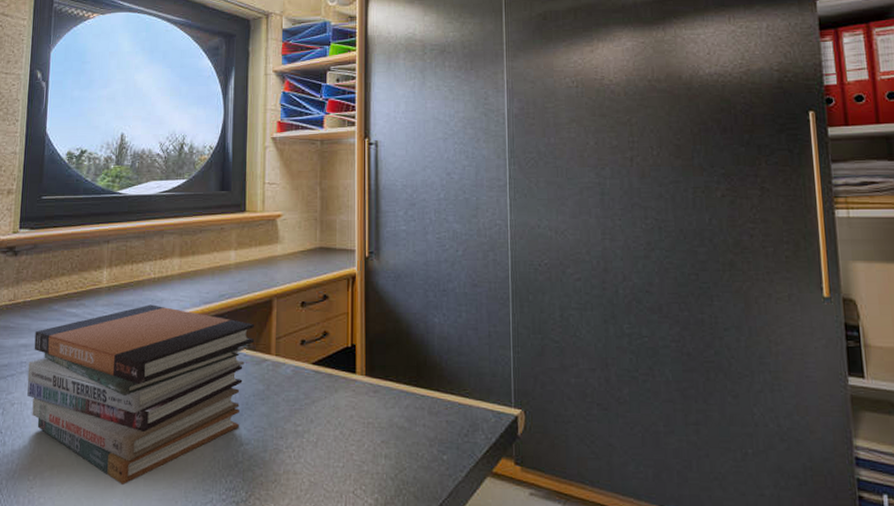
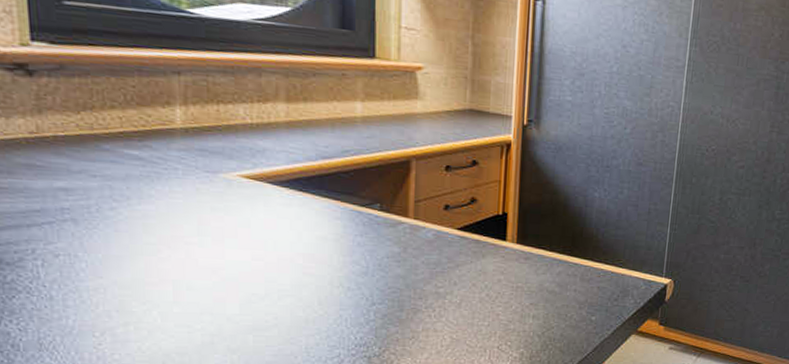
book stack: present [27,304,255,486] -> none [73,153,389,342]

